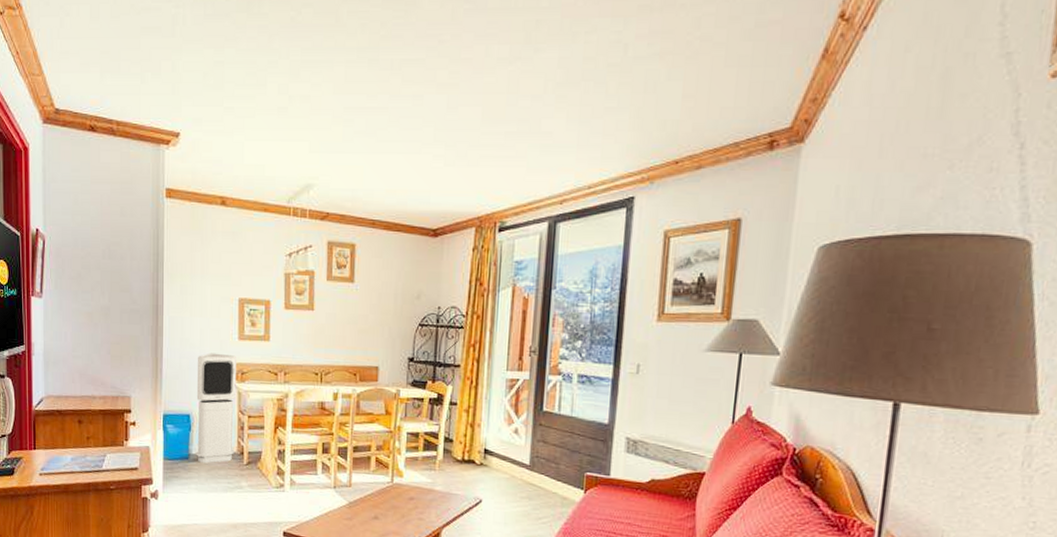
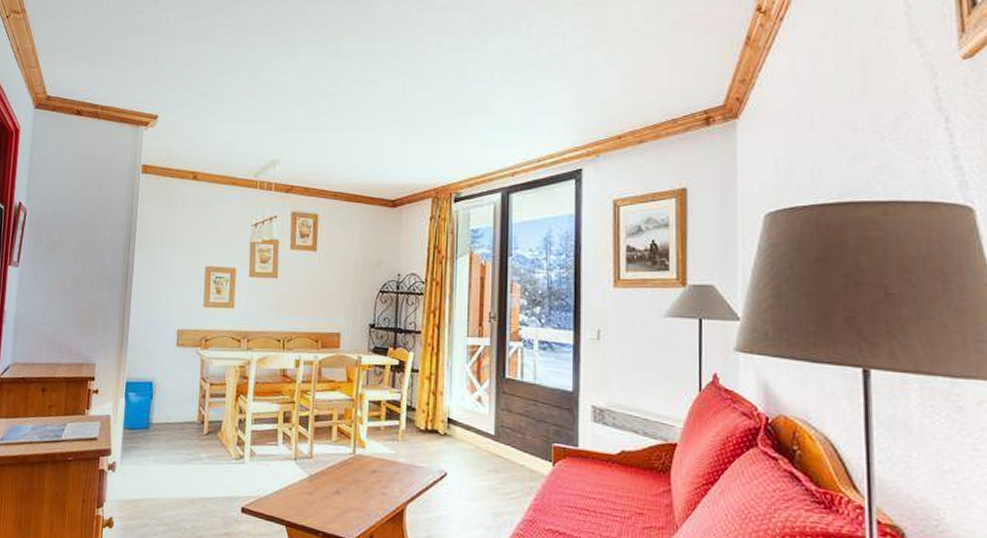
air purifier: present [196,353,236,464] -> none [156,320,201,433]

